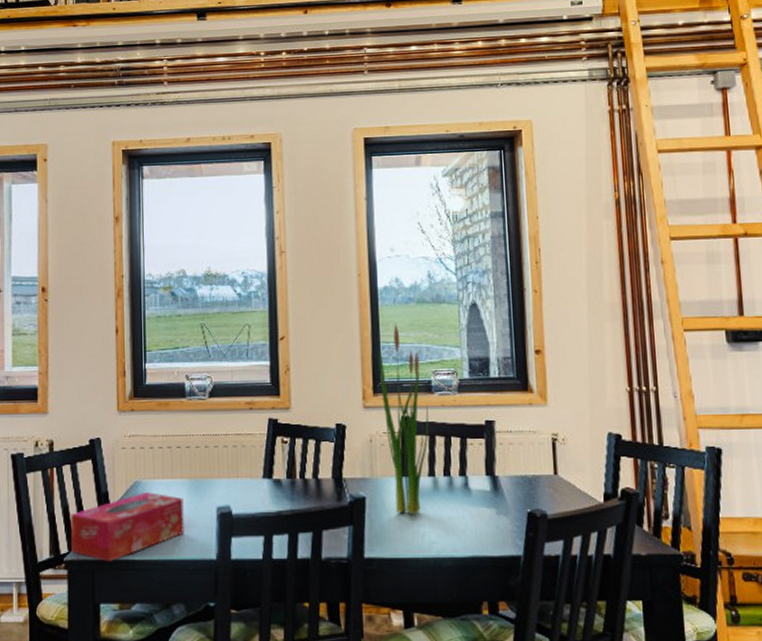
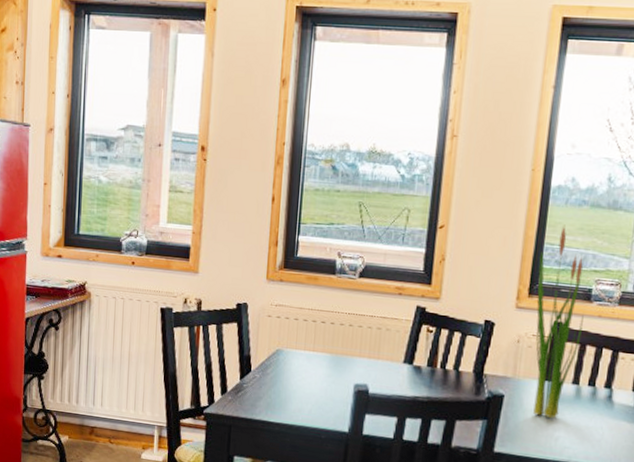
tissue box: present [70,492,184,561] -> none [211,360,323,420]

